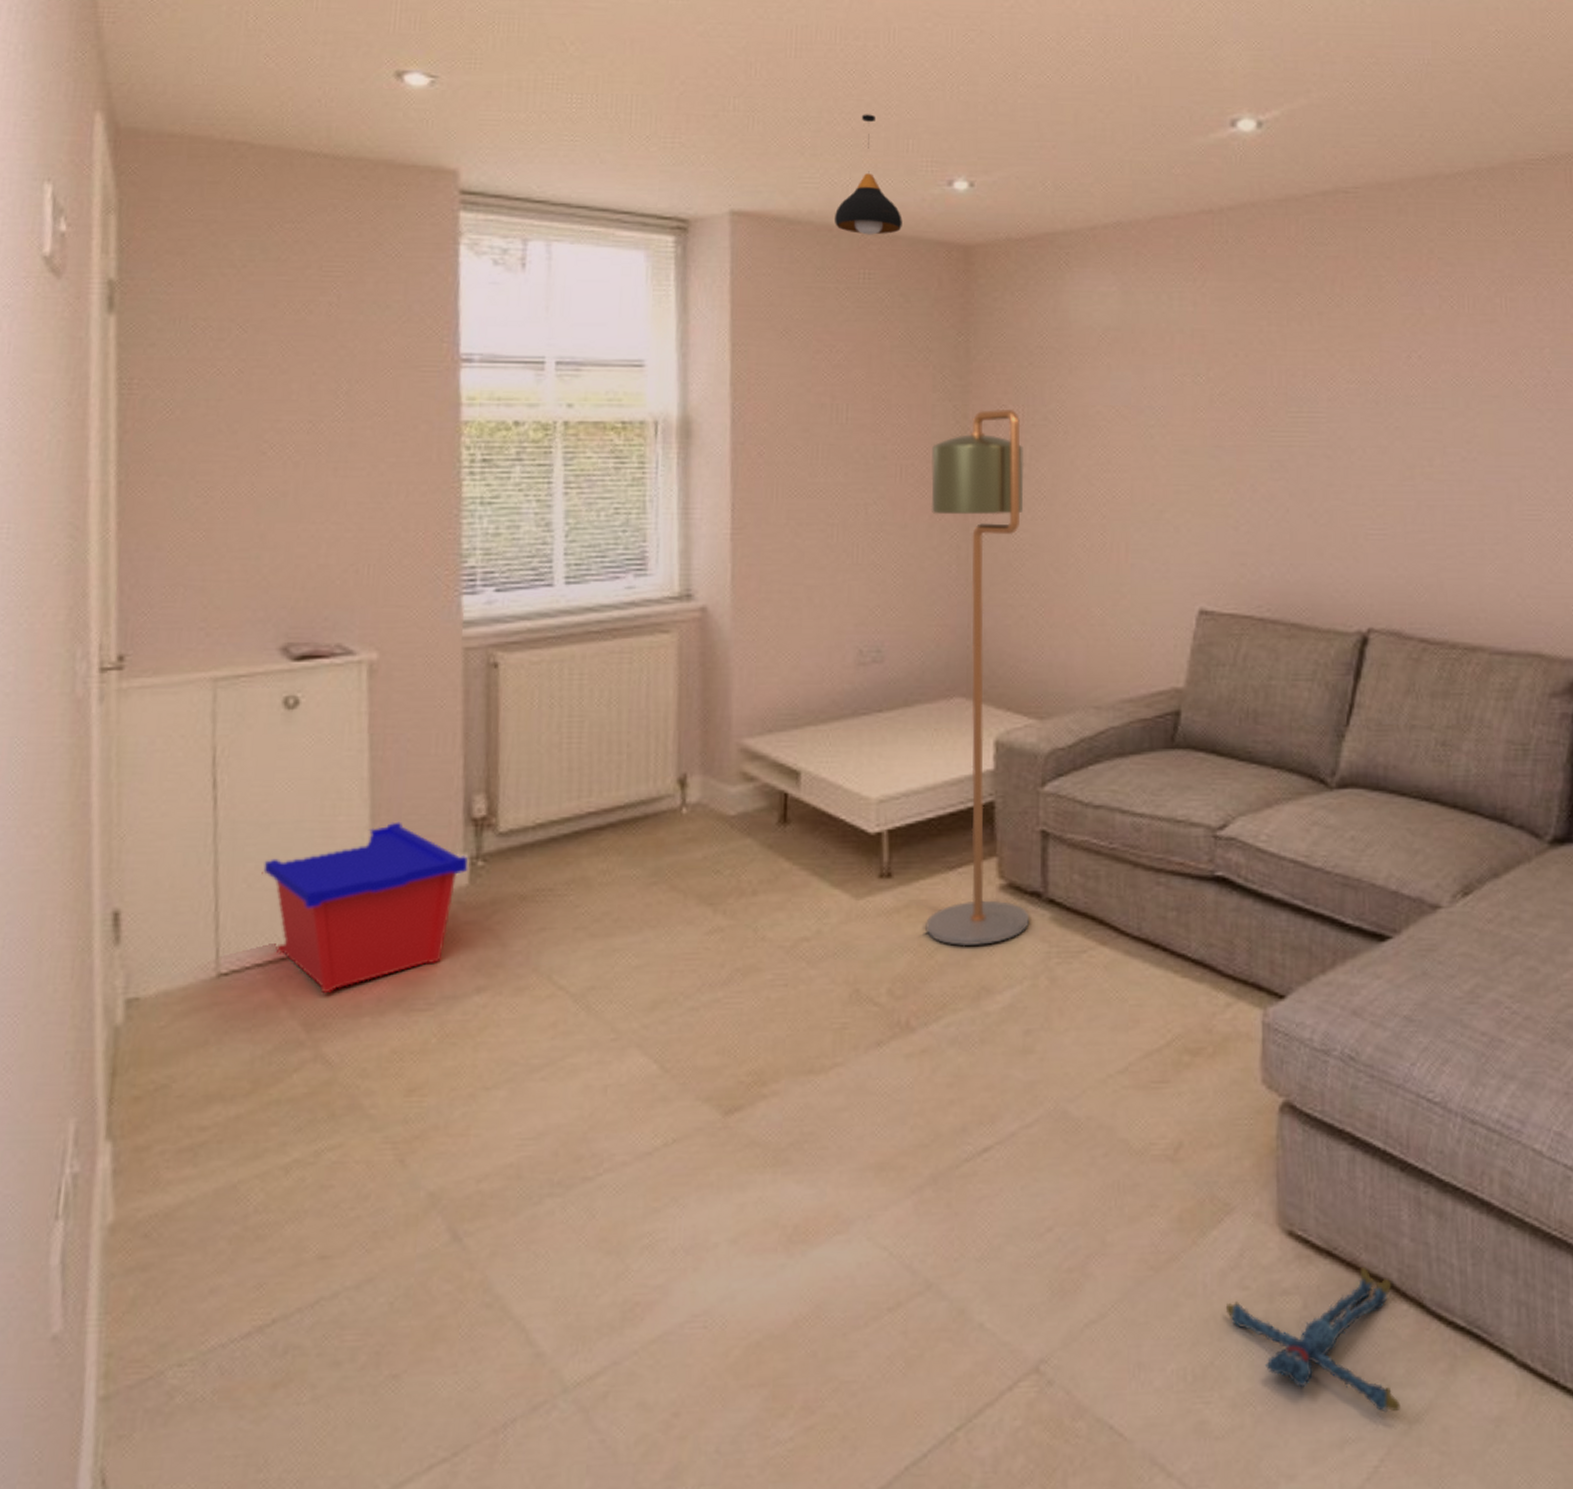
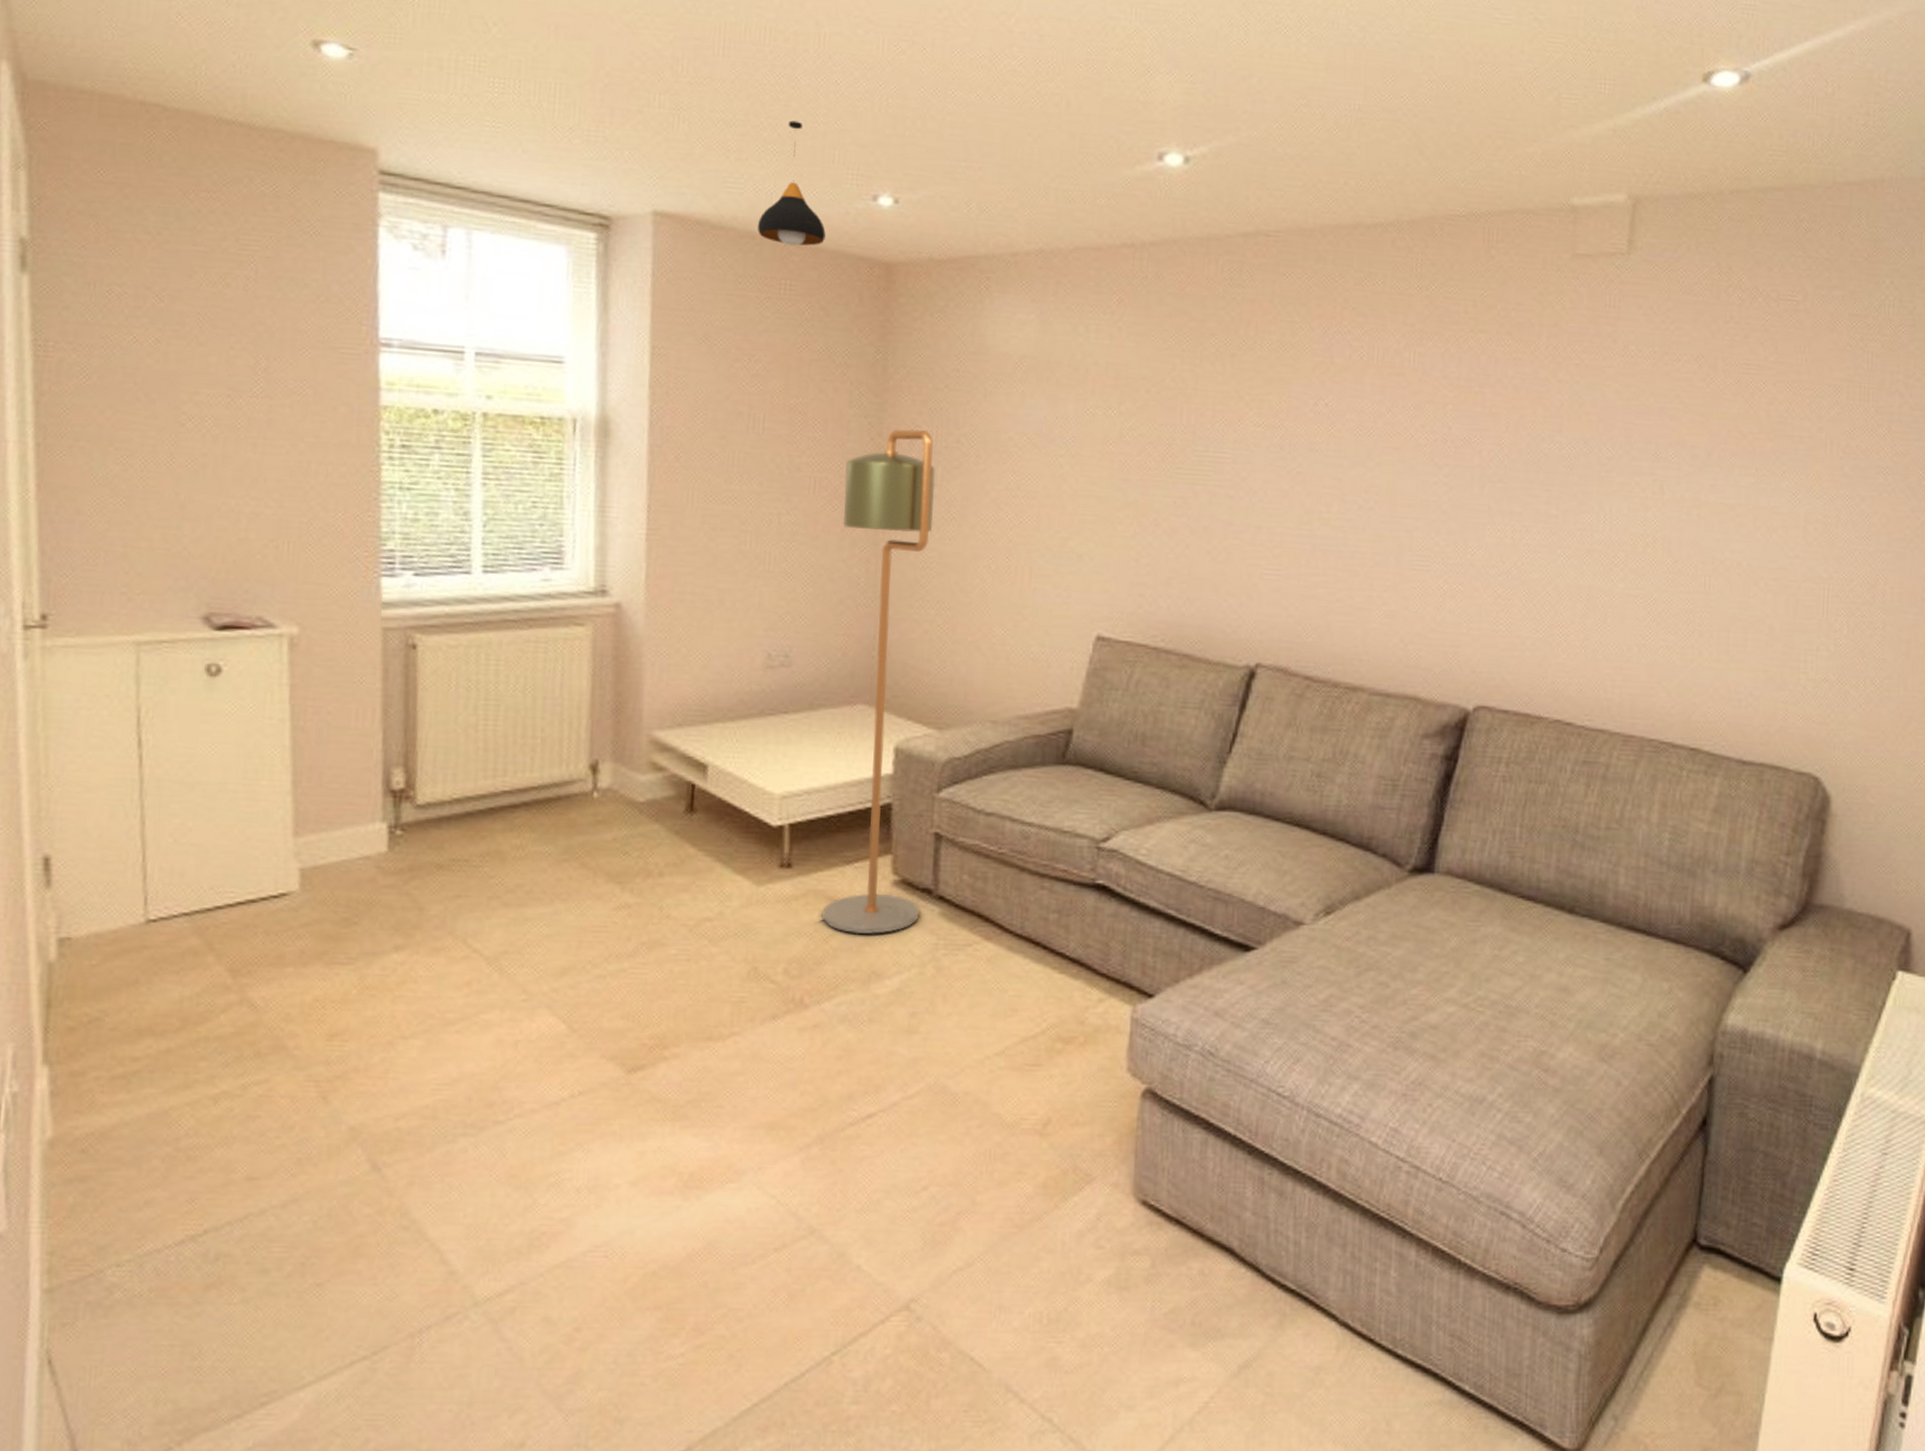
storage bin: present [261,821,469,994] -> none [187,789,388,944]
plush toy: present [1225,1266,1401,1413] -> none [1081,1234,1233,1358]

